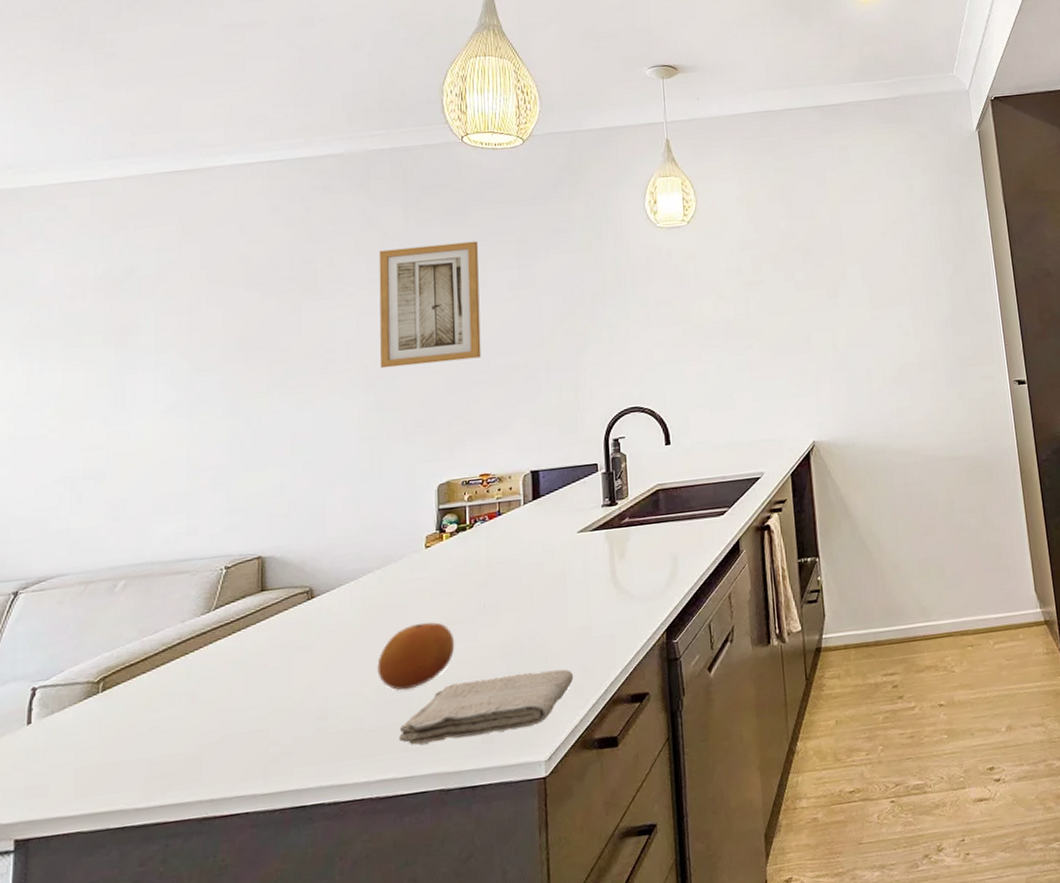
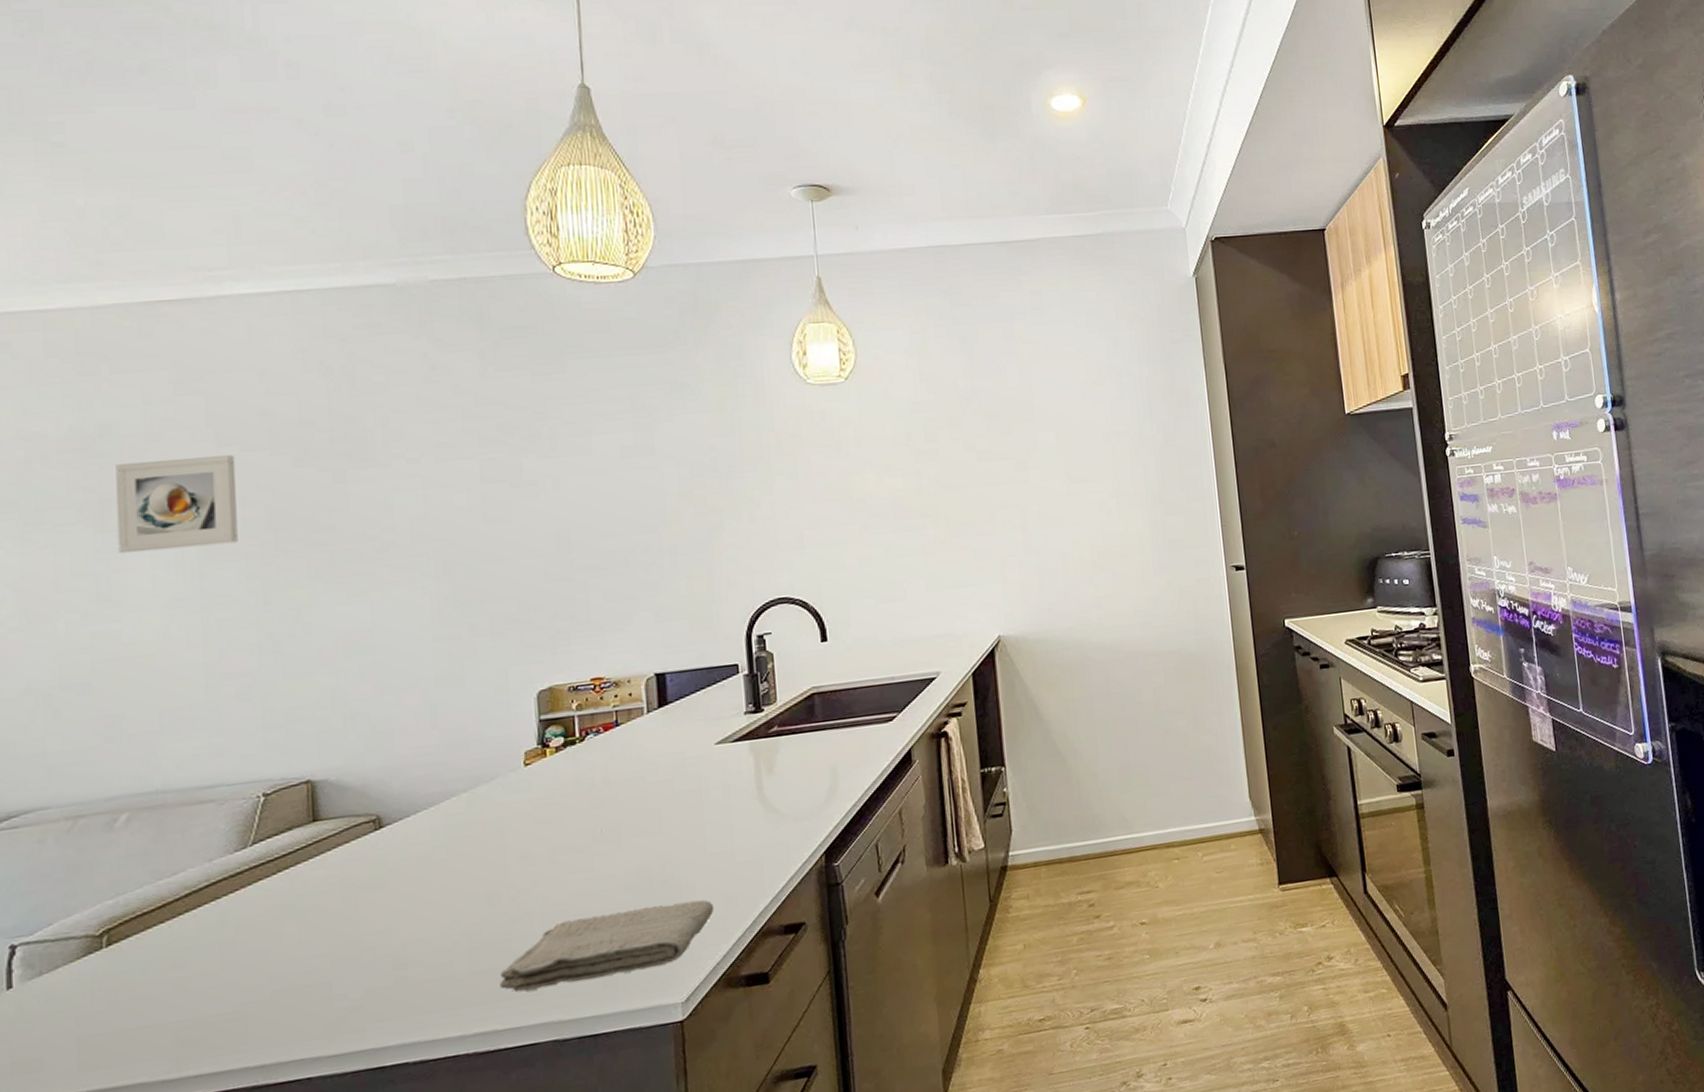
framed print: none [131,291,220,370] -> present [116,455,238,554]
fruit: present [377,621,455,691] -> none [468,851,566,931]
wall art: present [379,241,481,369] -> none [448,397,588,553]

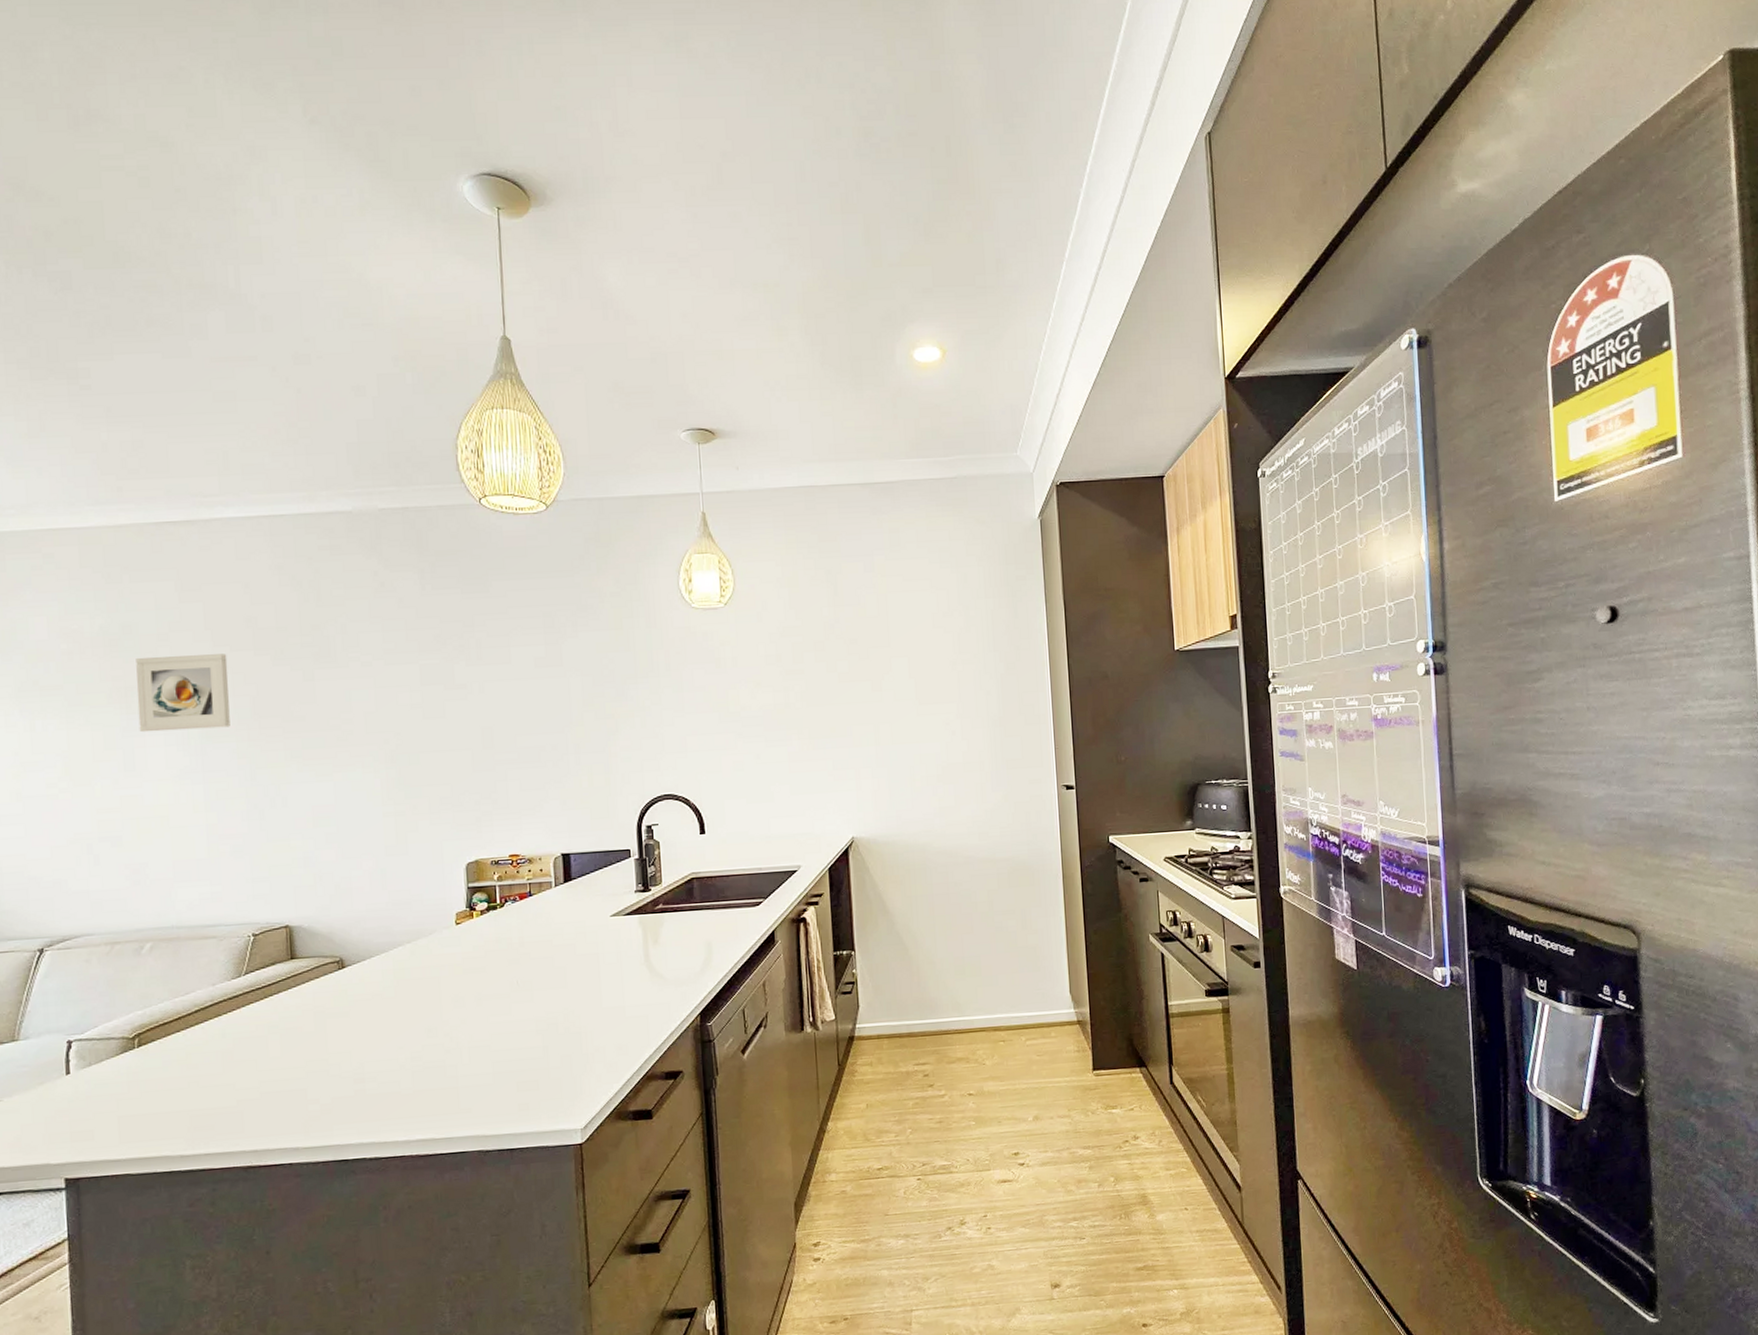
washcloth: present [500,899,715,992] -> none [436,1045,608,1109]

